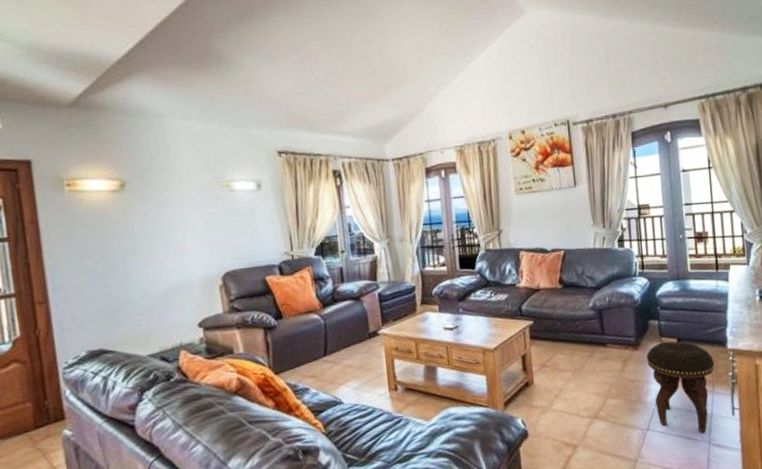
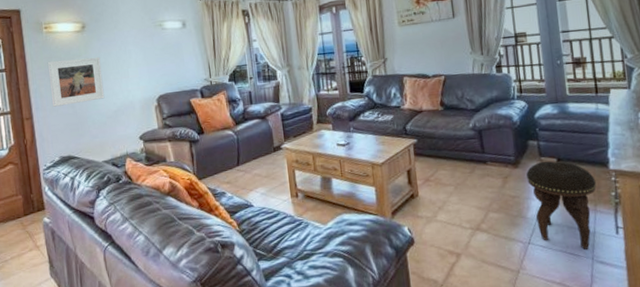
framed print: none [70,223,152,287] -> present [47,56,105,107]

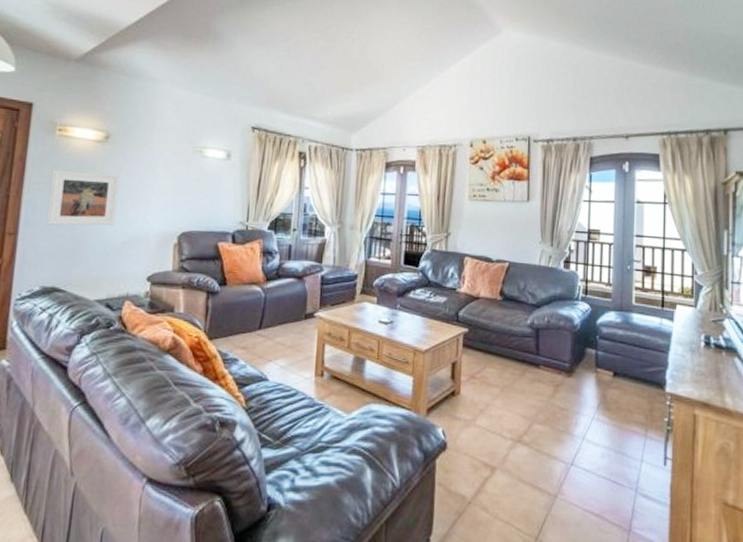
footstool: present [526,160,597,250] -> none [578,373,650,479]

